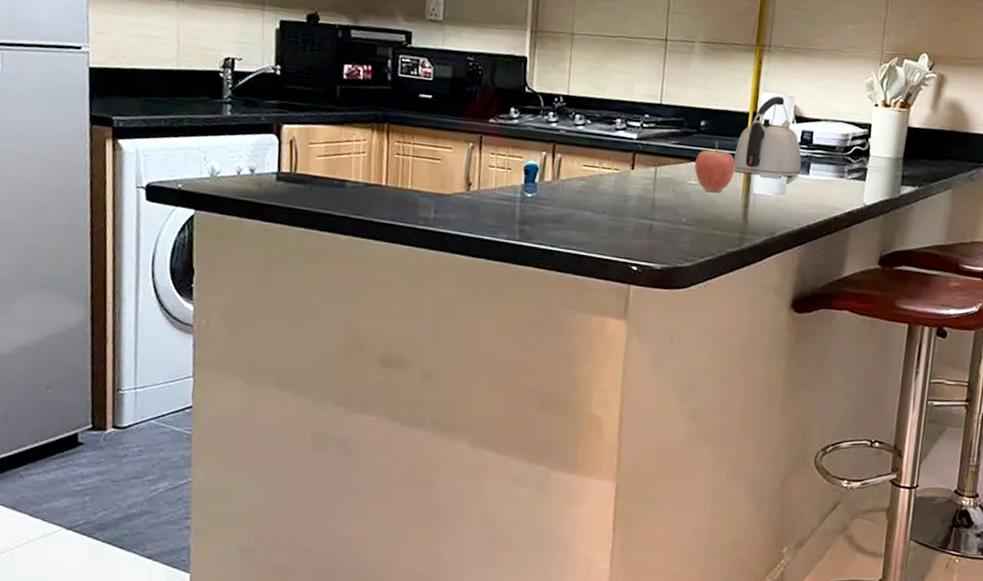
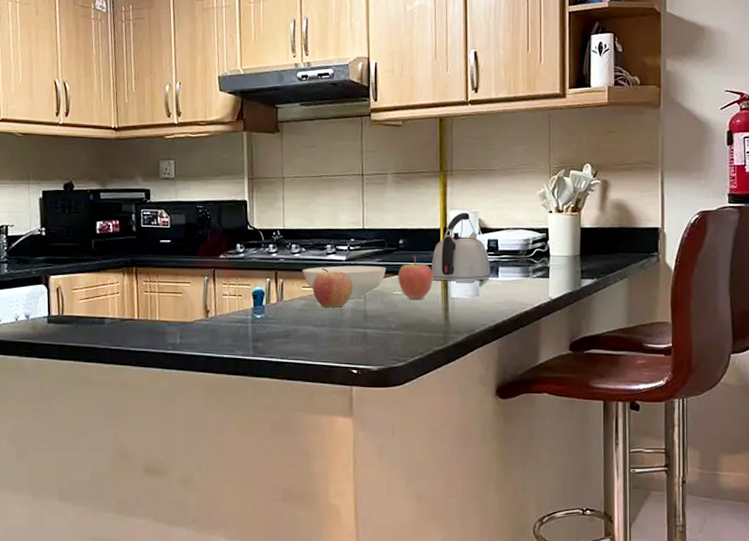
bowl: none [584,143,683,185] -> present [302,265,387,299]
fruit: none [594,146,642,194] -> present [312,268,353,308]

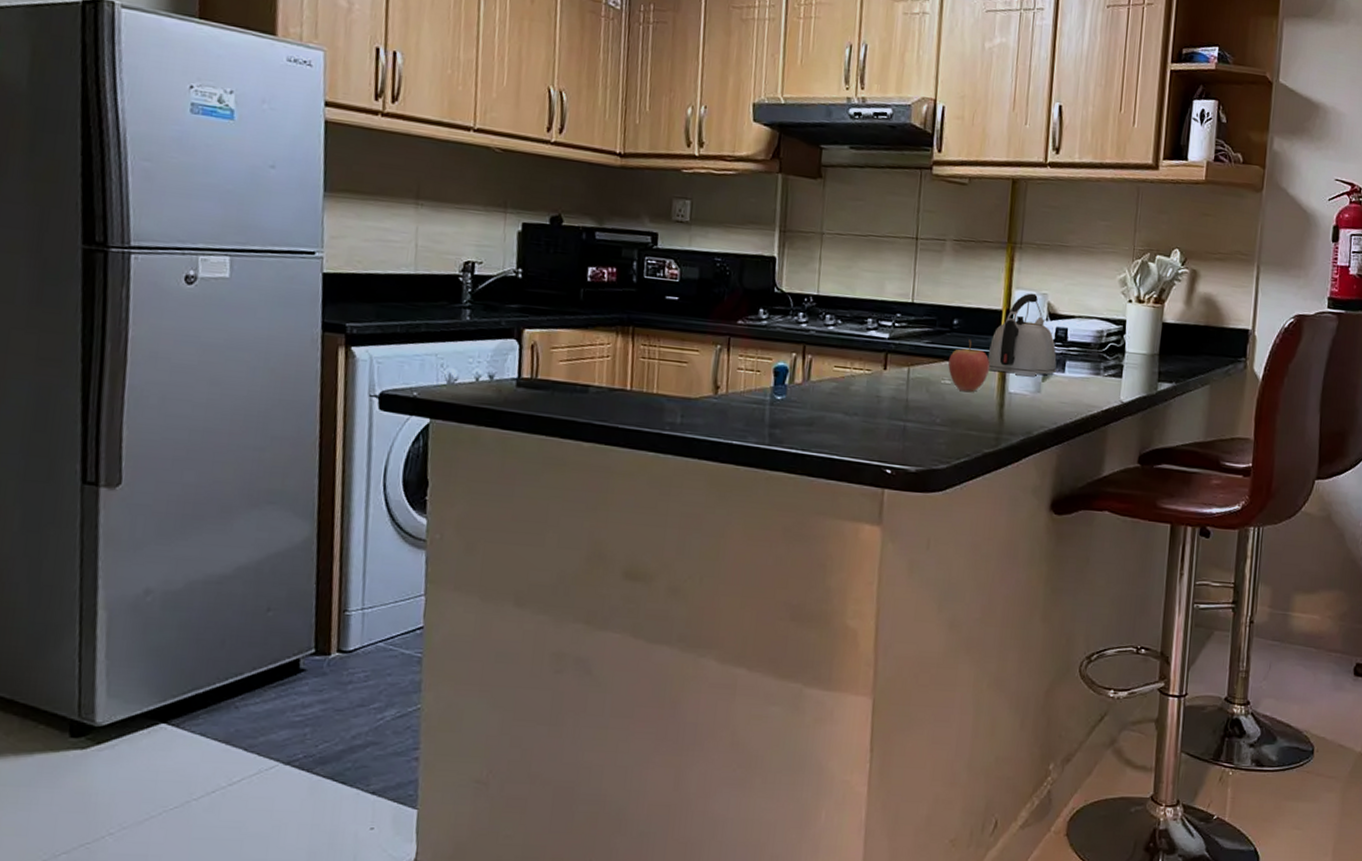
bowl: present [302,265,387,299] -> none [835,344,936,385]
fruit: present [312,268,353,308] -> none [846,346,895,394]

